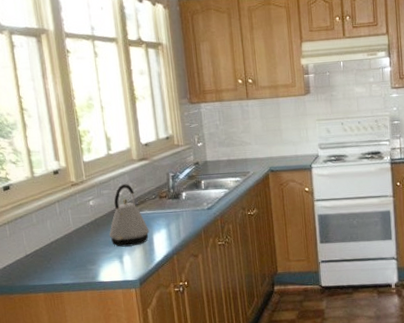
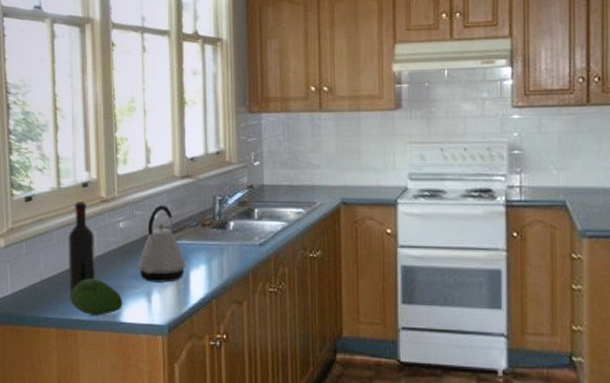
wine bottle: none [45,186,74,267] -> present [68,201,96,298]
fruit: none [53,249,100,279] -> present [70,278,123,315]

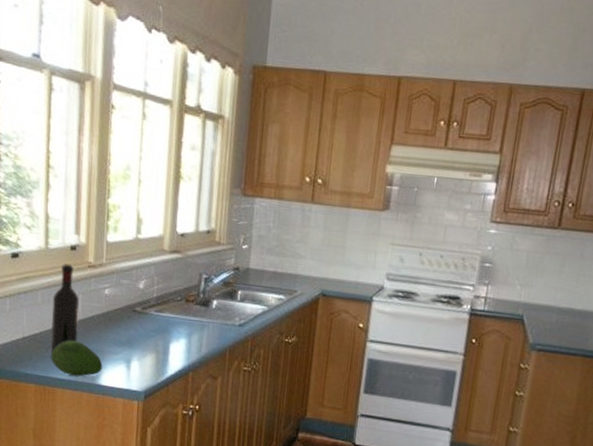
kettle: present [137,205,186,282] -> none [120,276,167,352]

